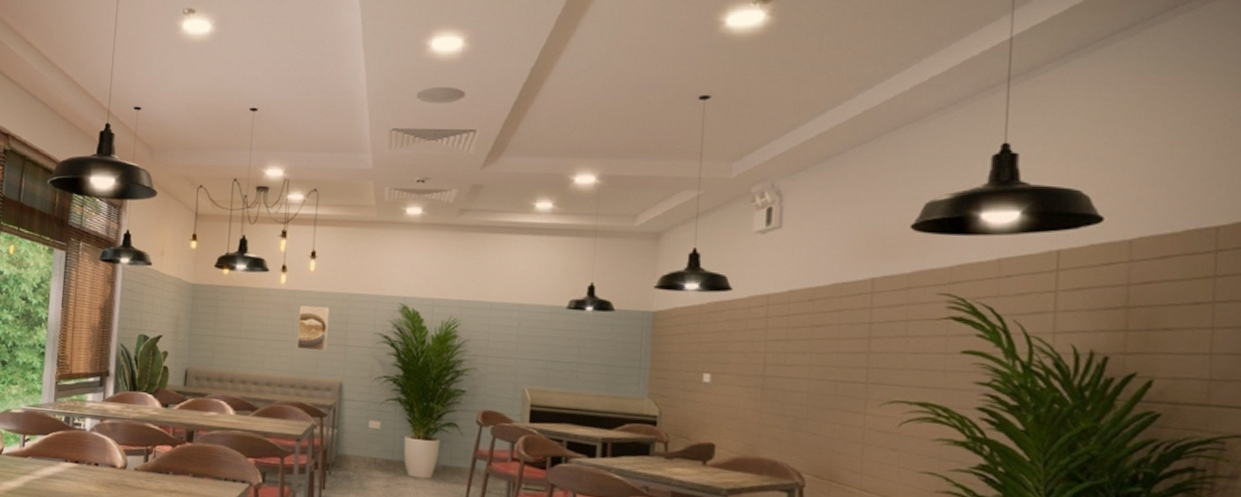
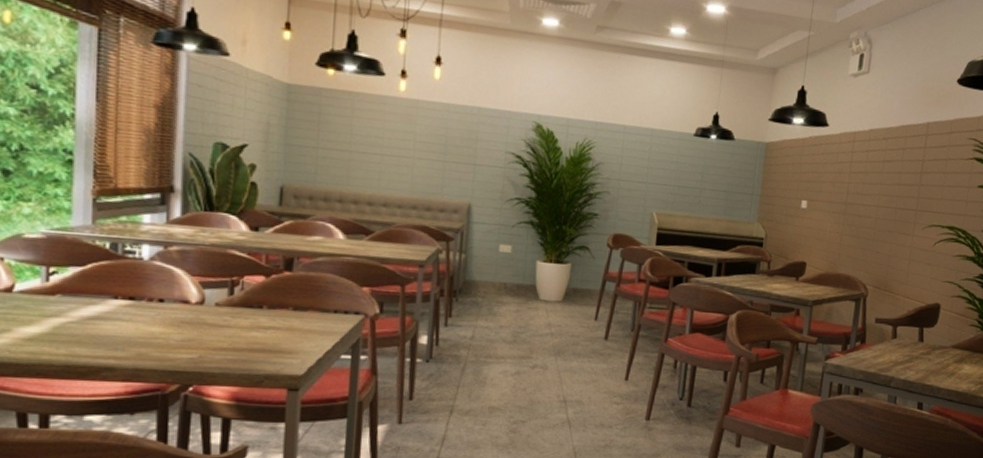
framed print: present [296,305,329,352] -> none [419,117,457,170]

